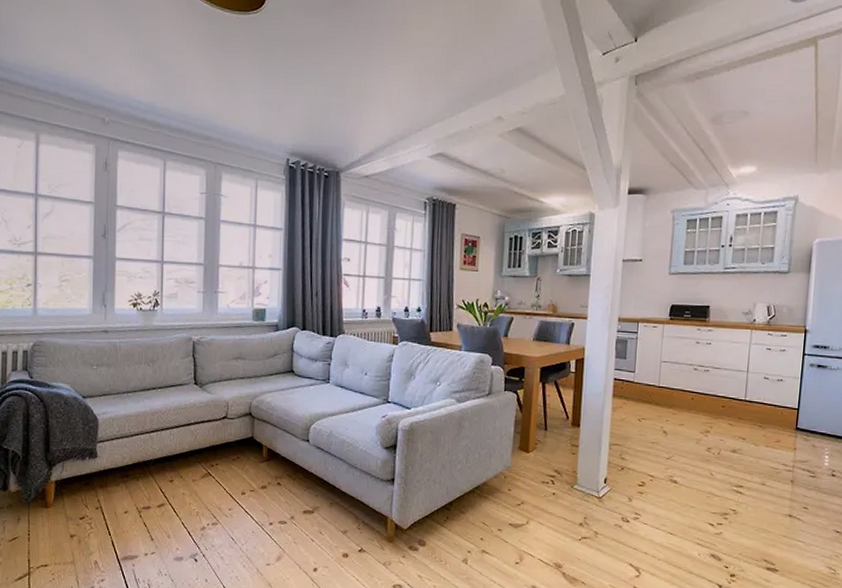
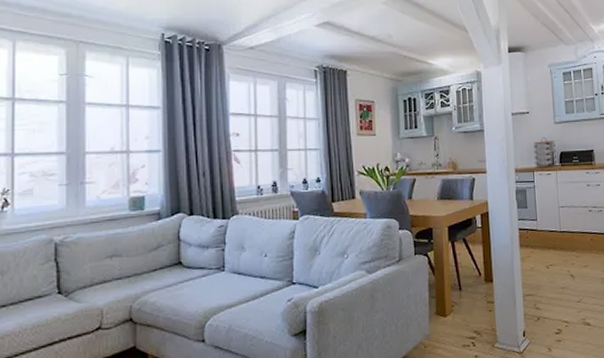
spice rack: none [641,288,667,320] -> present [533,137,557,168]

